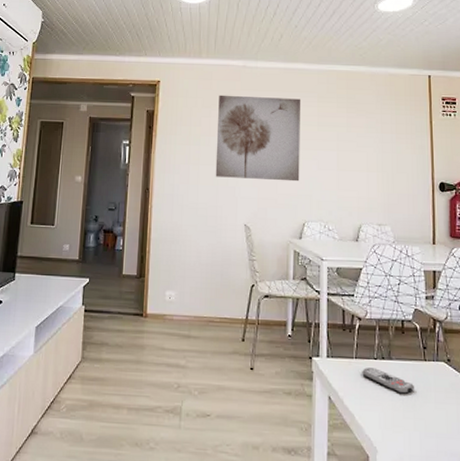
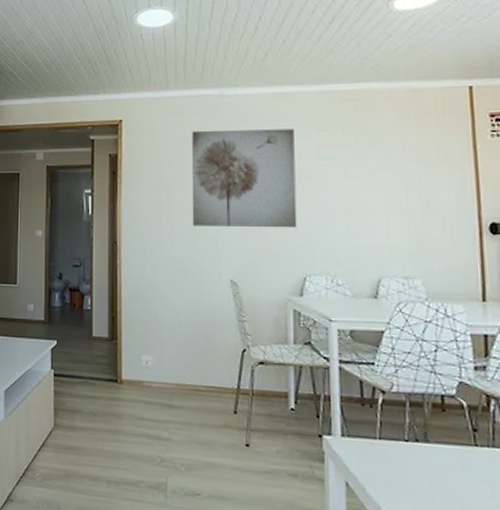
remote control: present [362,367,415,394] -> none [388,450,463,485]

